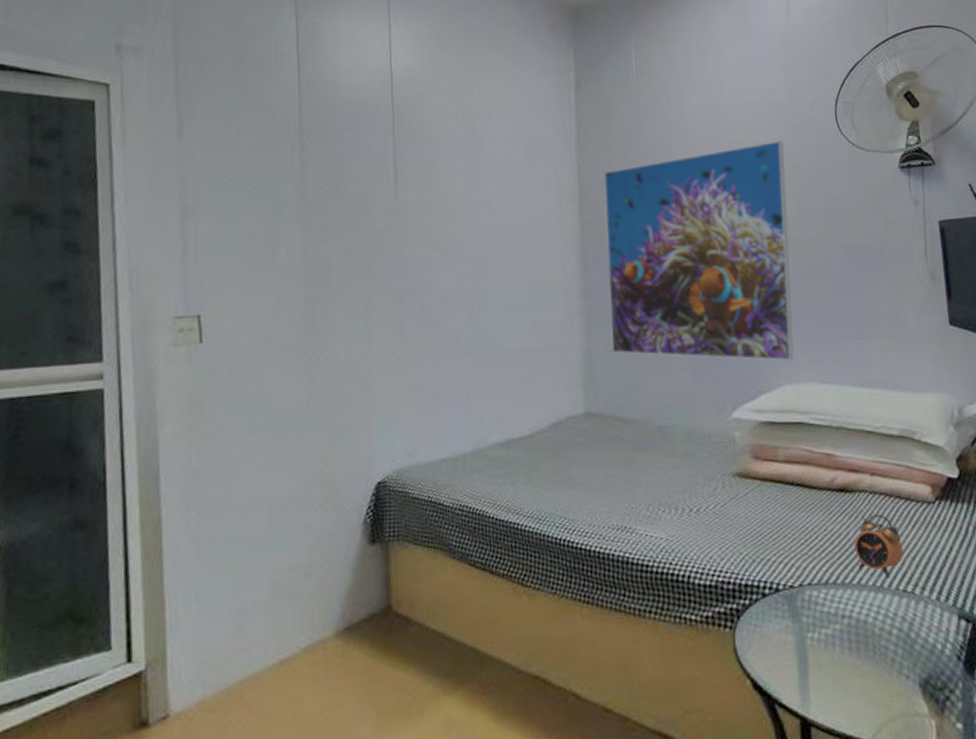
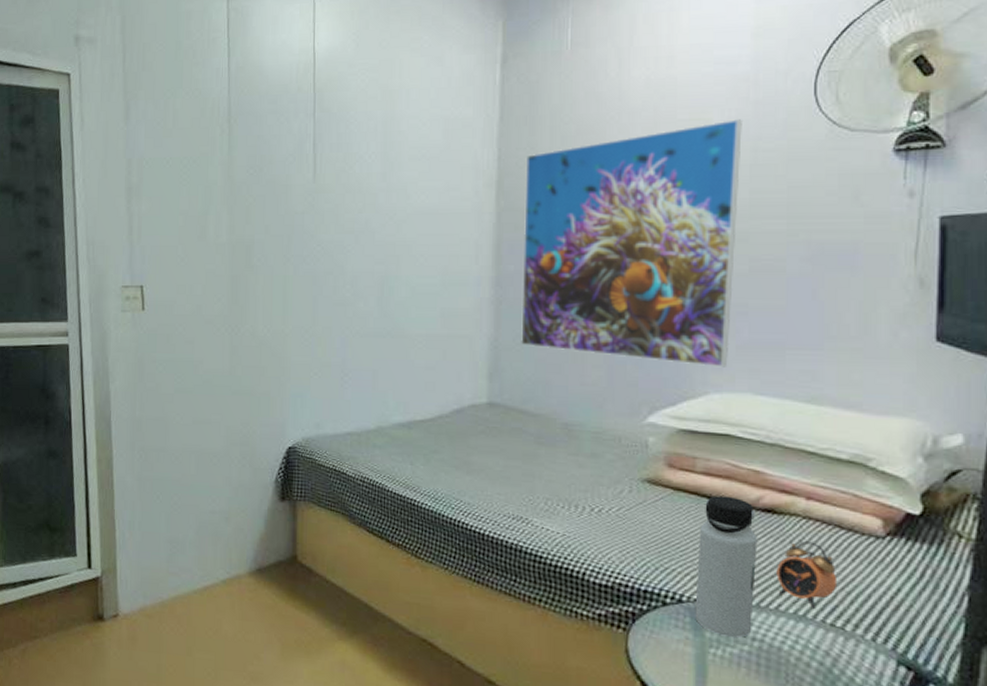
water bottle: none [787,481,841,618] -> present [695,495,758,638]

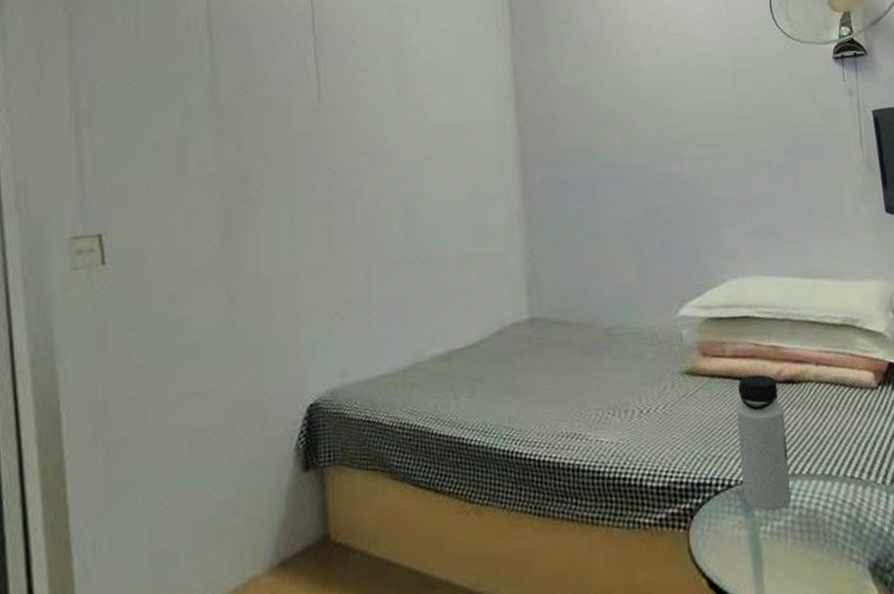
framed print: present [521,119,742,368] -> none [541,33,738,256]
alarm clock: present [776,541,838,608] -> none [802,403,850,466]

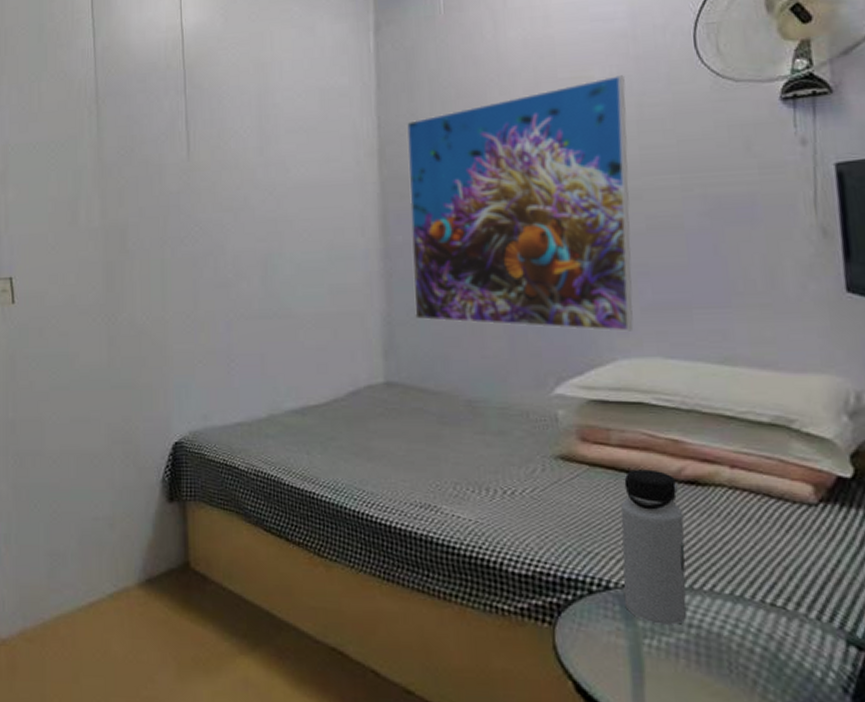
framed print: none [541,33,738,256] -> present [407,75,633,332]

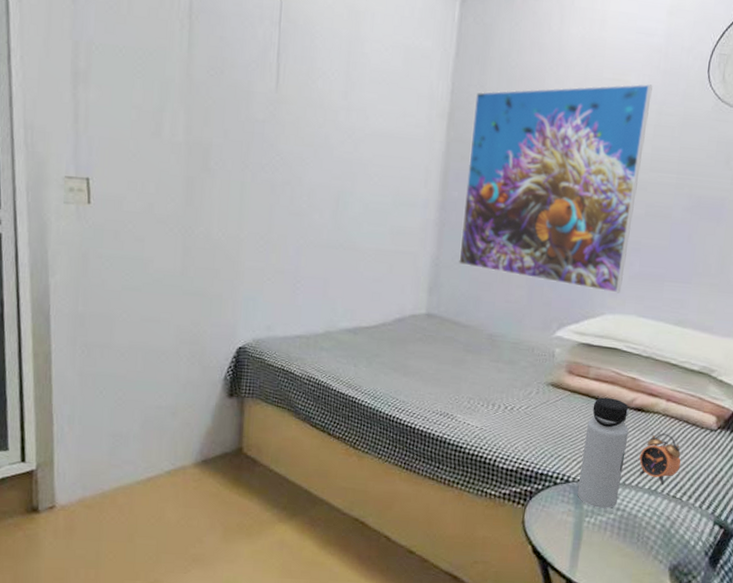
alarm clock: none [706,514,773,587] -> present [639,433,681,485]

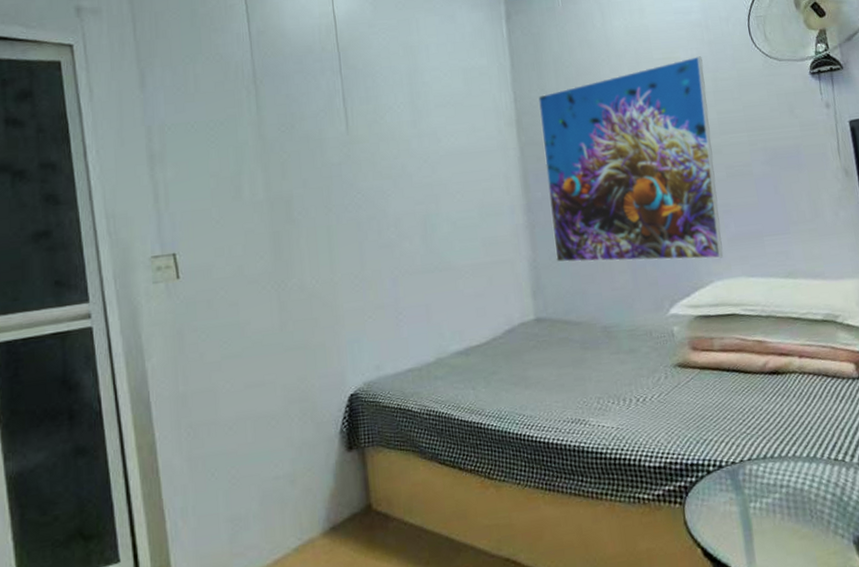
water bottle: present [577,397,630,508] -> none [725,366,779,490]
alarm clock: present [639,433,681,485] -> none [788,392,833,449]

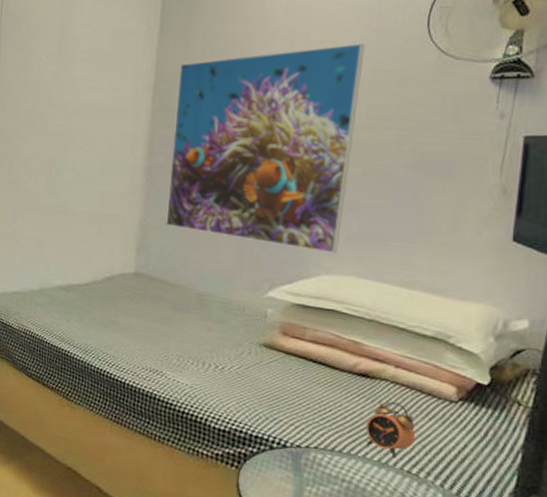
alarm clock: none [788,392,833,449] -> present [366,402,416,458]

